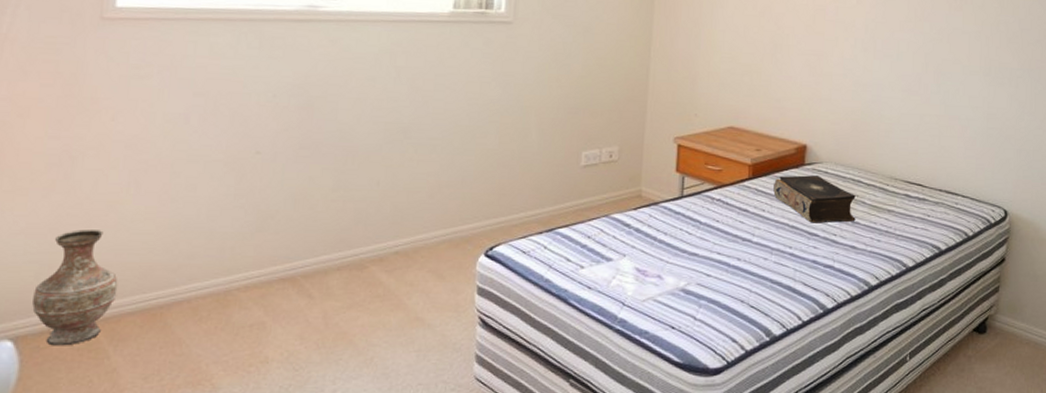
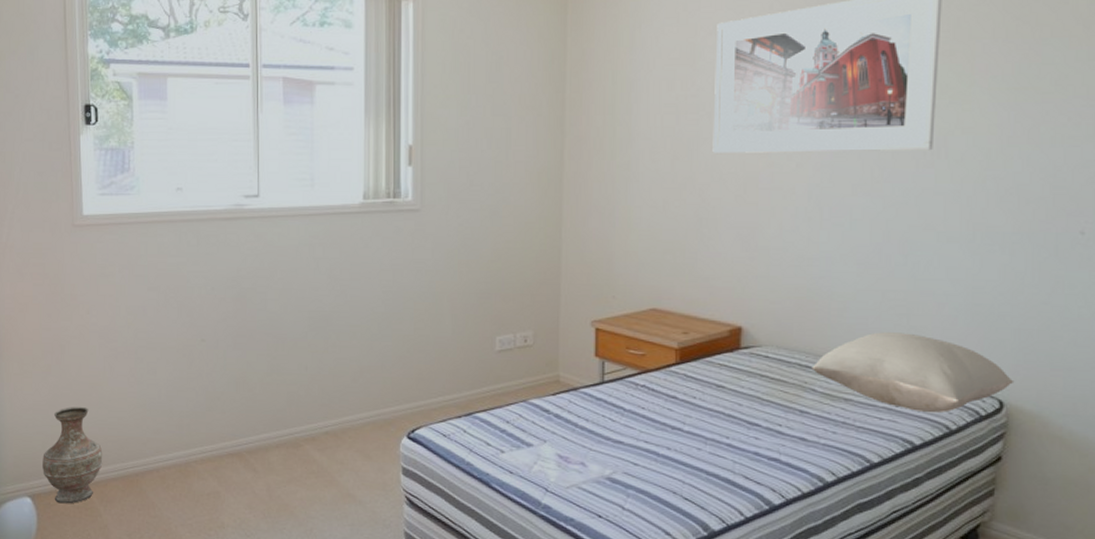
book: present [773,175,856,223] -> none [705,360,805,412]
pillow: none [862,151,1016,222] -> present [811,332,1015,413]

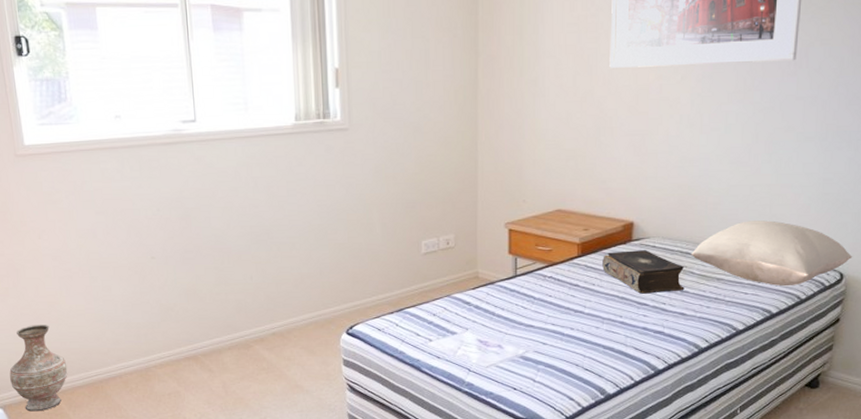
book: none [705,360,805,412] -> present [602,250,685,294]

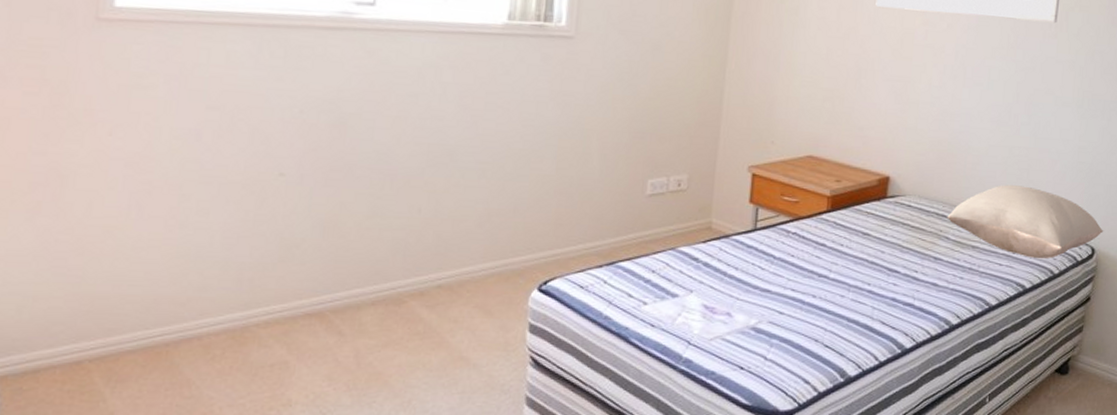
vase: present [9,325,68,412] -> none [13,257,116,388]
book: present [602,250,685,294] -> none [853,208,939,259]

